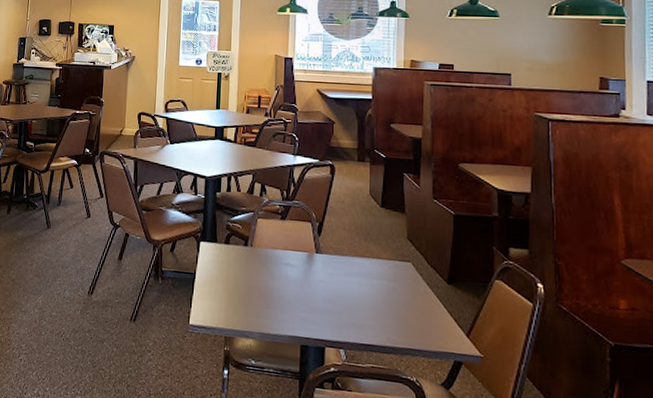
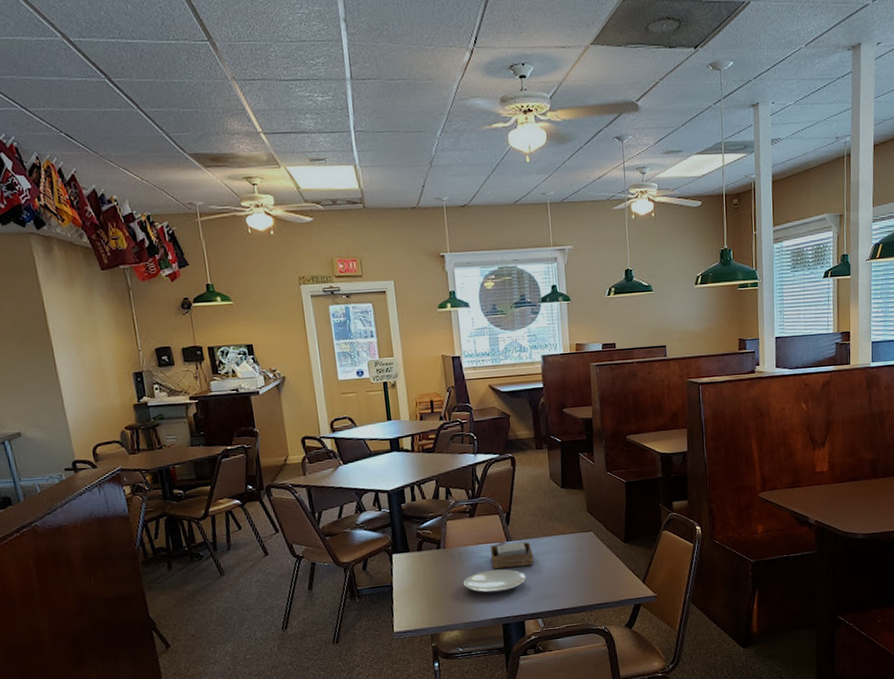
plate: none [266,280,332,308] -> present [464,569,526,593]
napkin holder: none [297,254,342,286] -> present [490,542,533,569]

